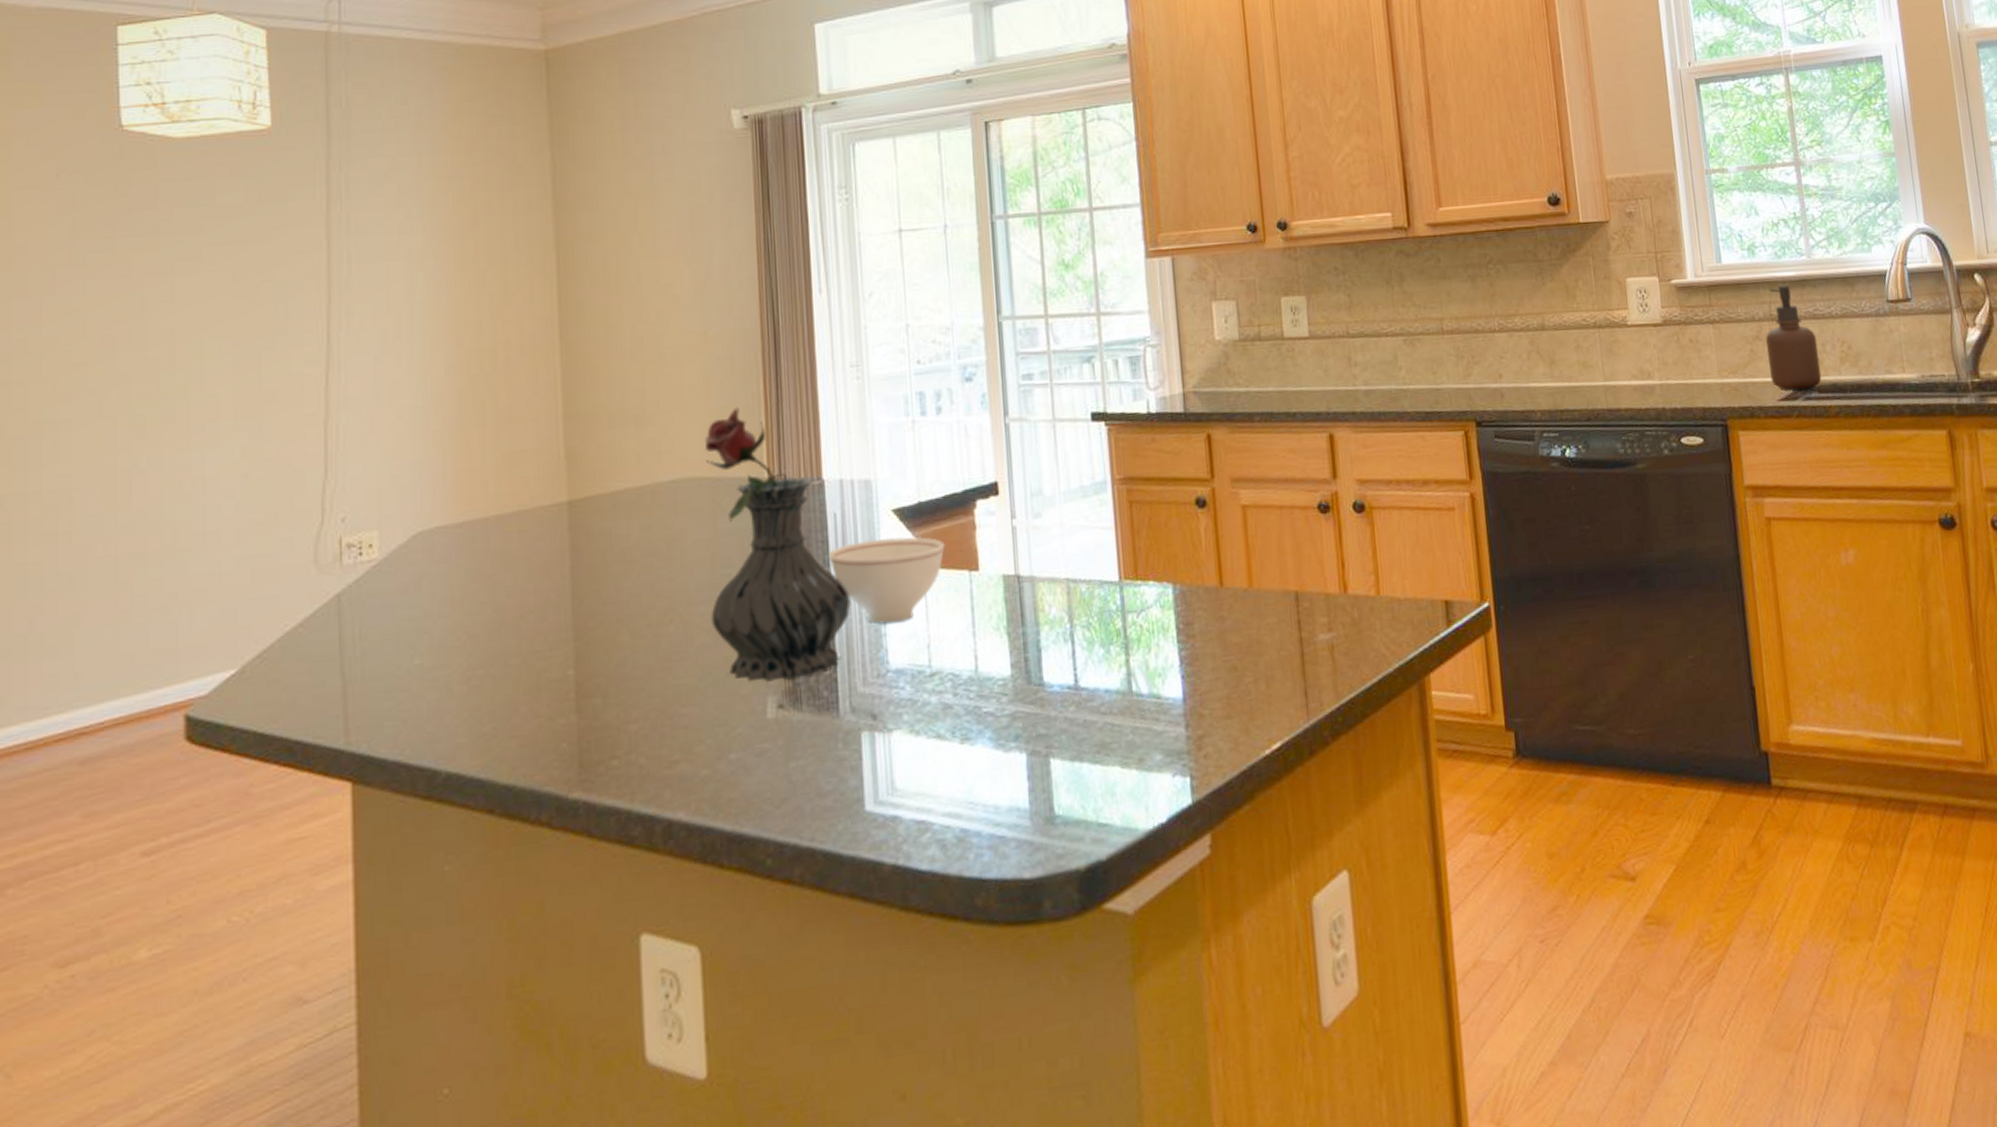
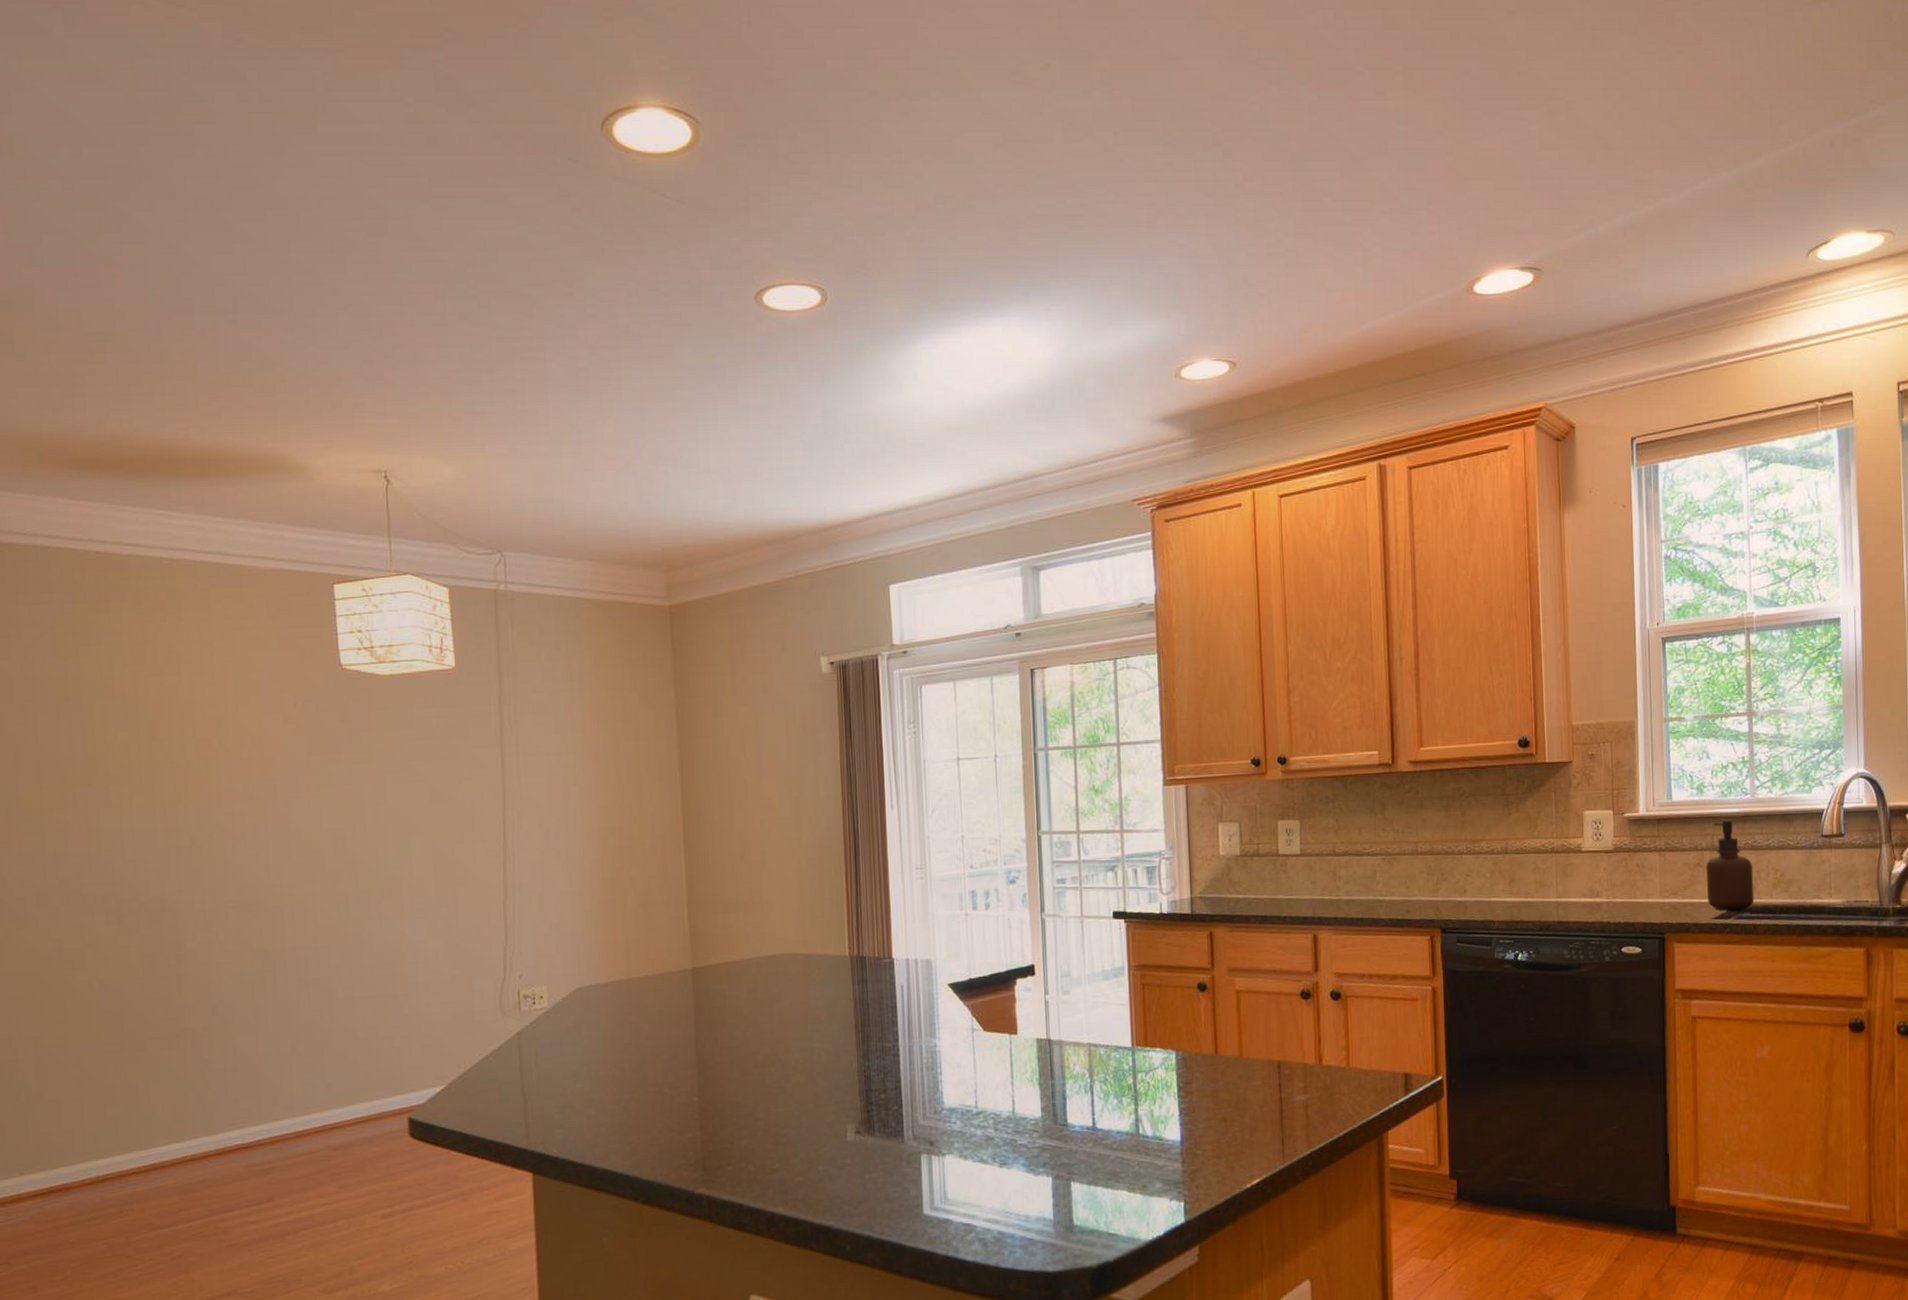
vase: present [704,407,851,682] -> none [798,899,914,1113]
bowl: present [827,537,945,623] -> none [896,1005,990,1072]

